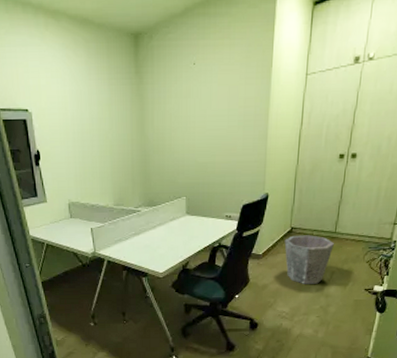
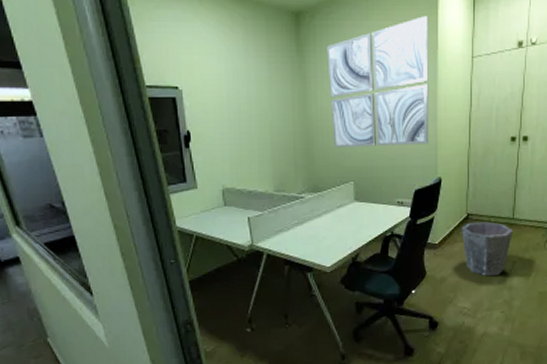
wall art: none [164,33,264,166] -> present [327,16,429,149]

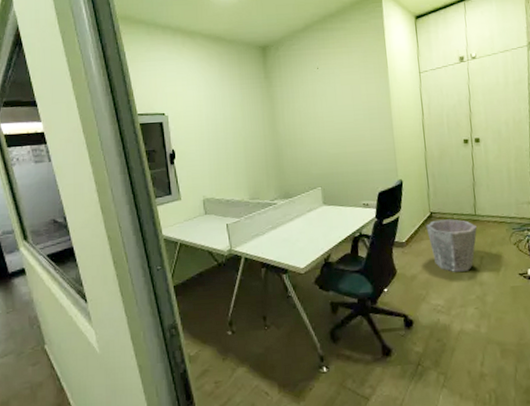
wall art: present [327,16,429,149] -> none [290,42,388,158]

